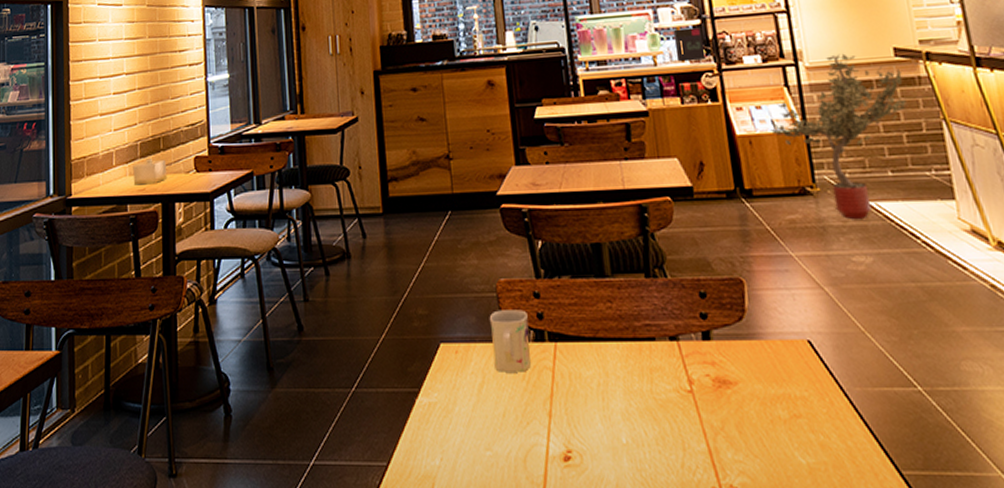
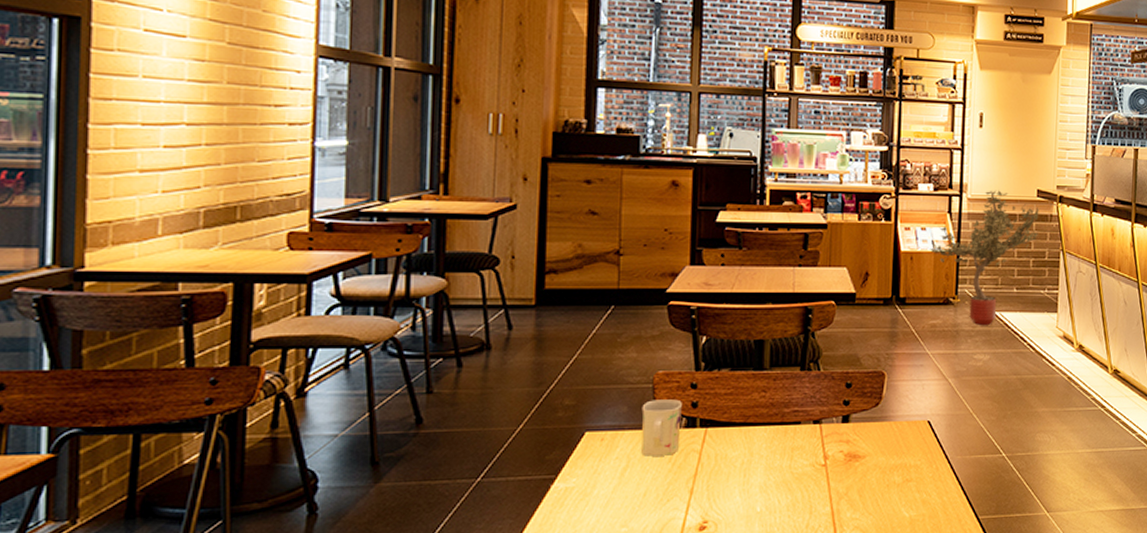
sugar bowl: present [133,158,167,185] -> none [190,230,245,261]
product box: present [673,27,706,61] -> none [861,152,888,182]

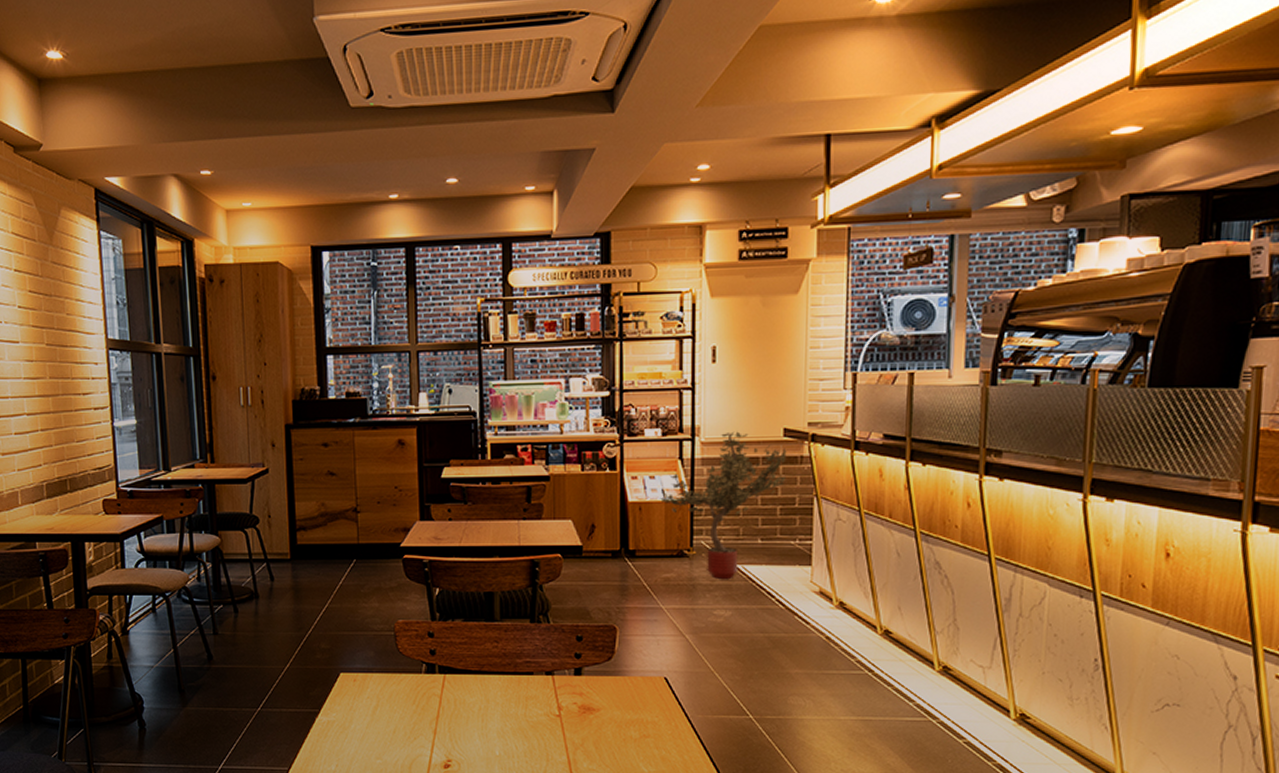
mug: present [641,399,682,456] -> none [386,646,422,698]

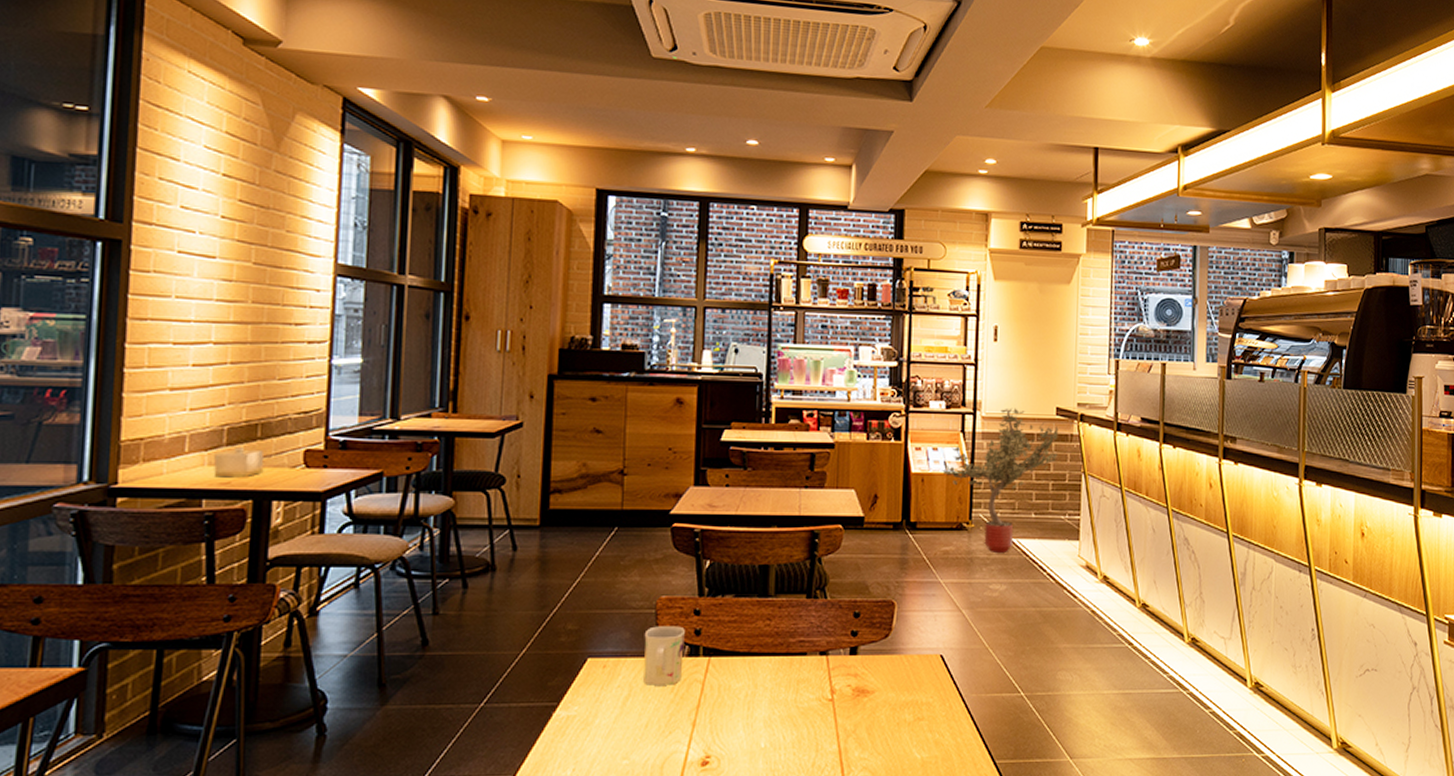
sugar bowl: none [39,499,76,524] -> present [213,447,264,478]
mug: none [386,646,422,698] -> present [643,626,685,685]

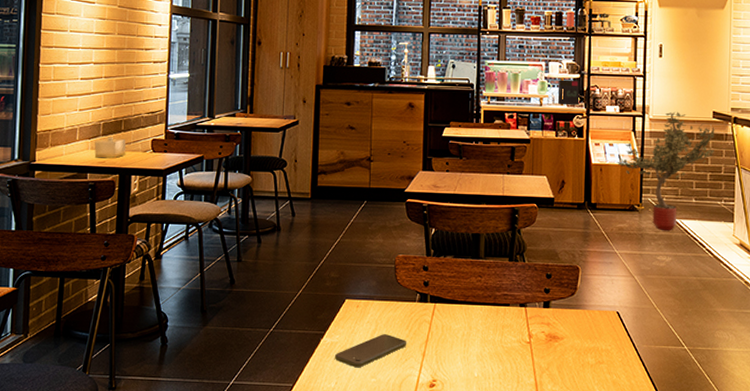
smartphone: none [571,701,672,748] -> present [334,334,407,368]
mug: present [643,626,685,685] -> none [386,277,417,323]
product box: none [869,368,898,399] -> present [557,79,580,105]

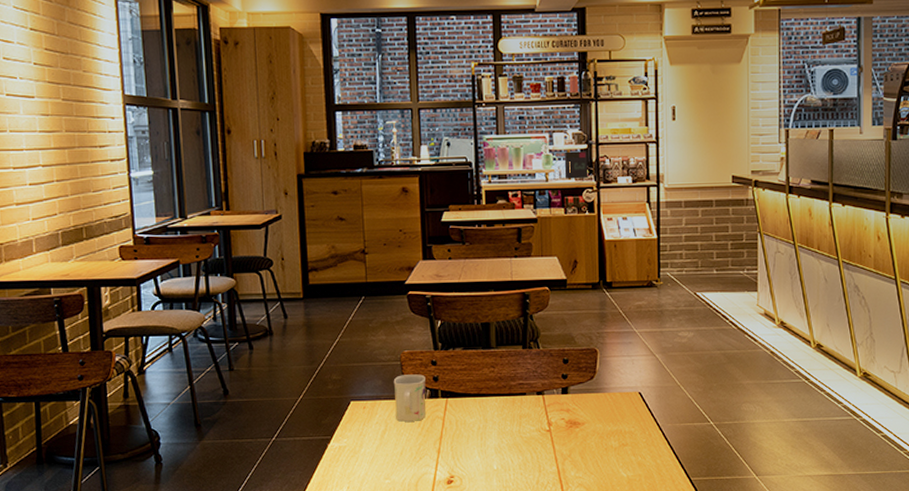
sugar bowl: present [94,137,126,159] -> none [55,246,92,271]
smartphone: present [334,334,407,368] -> none [343,434,420,471]
mug: none [386,277,417,323] -> present [393,374,427,422]
potted tree: present [617,111,716,230] -> none [632,178,736,305]

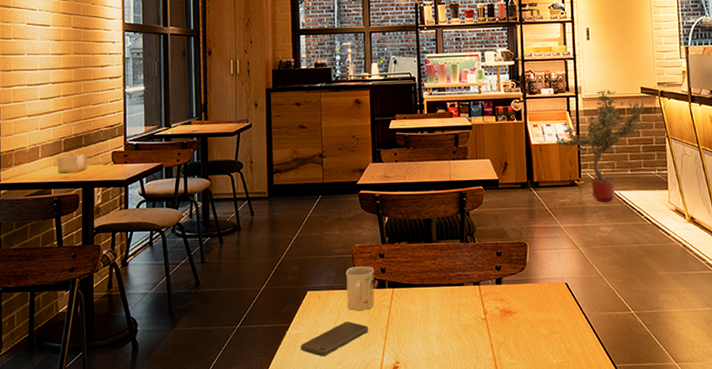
sugar bowl: none [55,246,92,271] -> present [57,152,88,174]
smartphone: none [343,434,420,471] -> present [300,322,369,357]
product box: present [564,151,588,178] -> none [494,67,516,90]
potted tree: none [632,178,736,305] -> present [555,90,646,202]

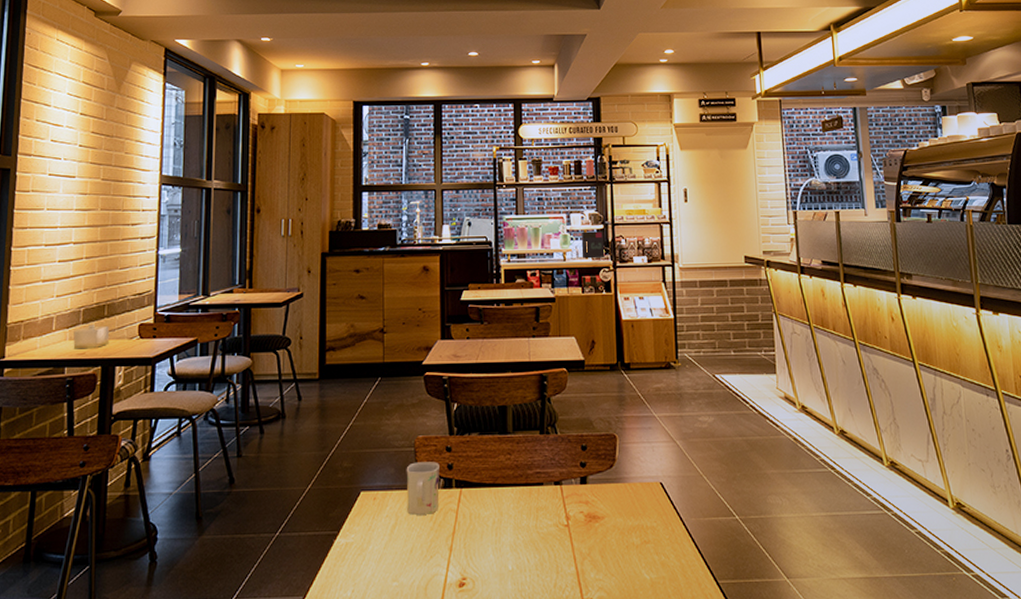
smartphone: present [300,322,369,357] -> none [350,528,432,571]
product box: none [494,67,516,90] -> present [581,231,605,258]
potted tree: present [555,90,646,202] -> none [649,258,751,388]

